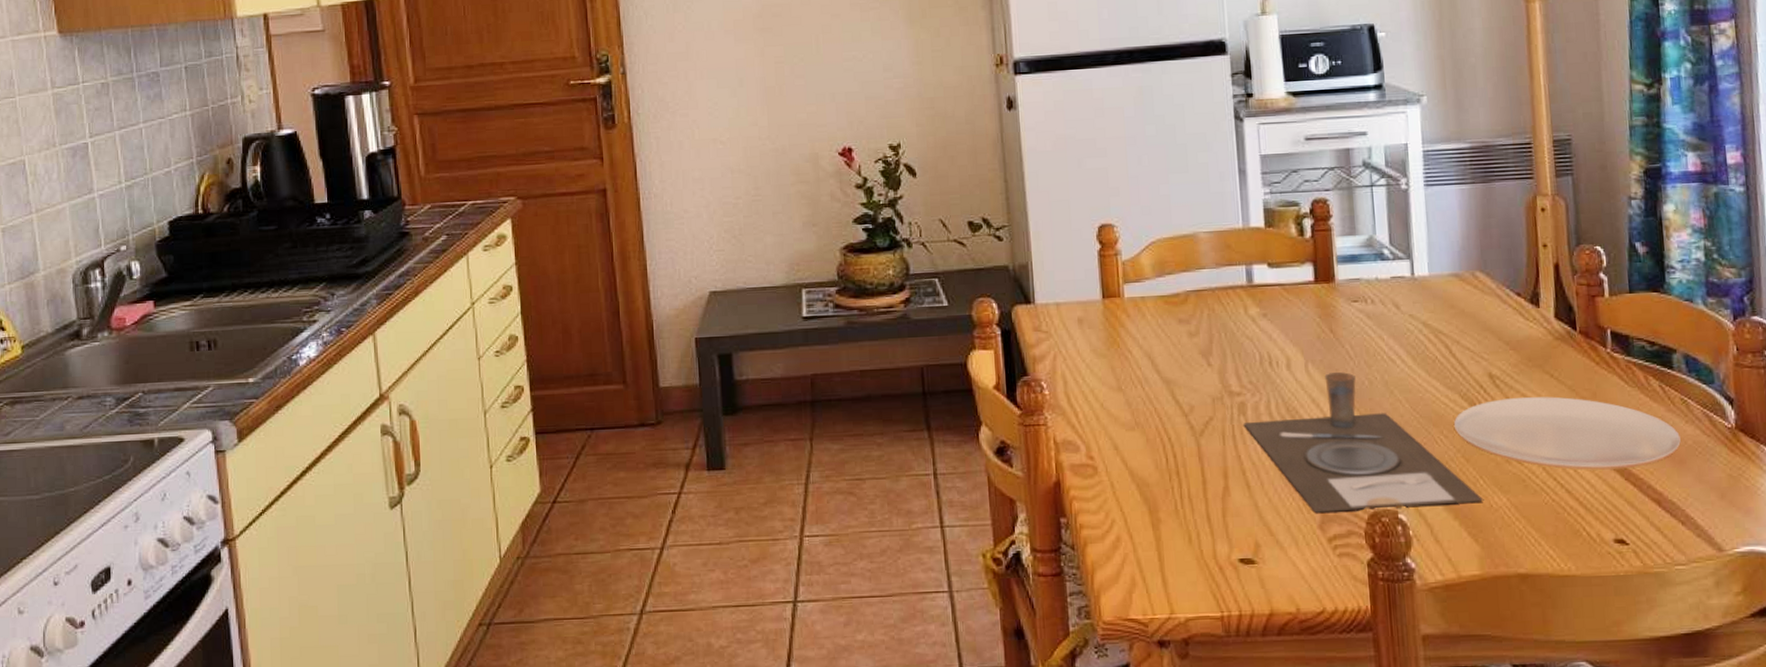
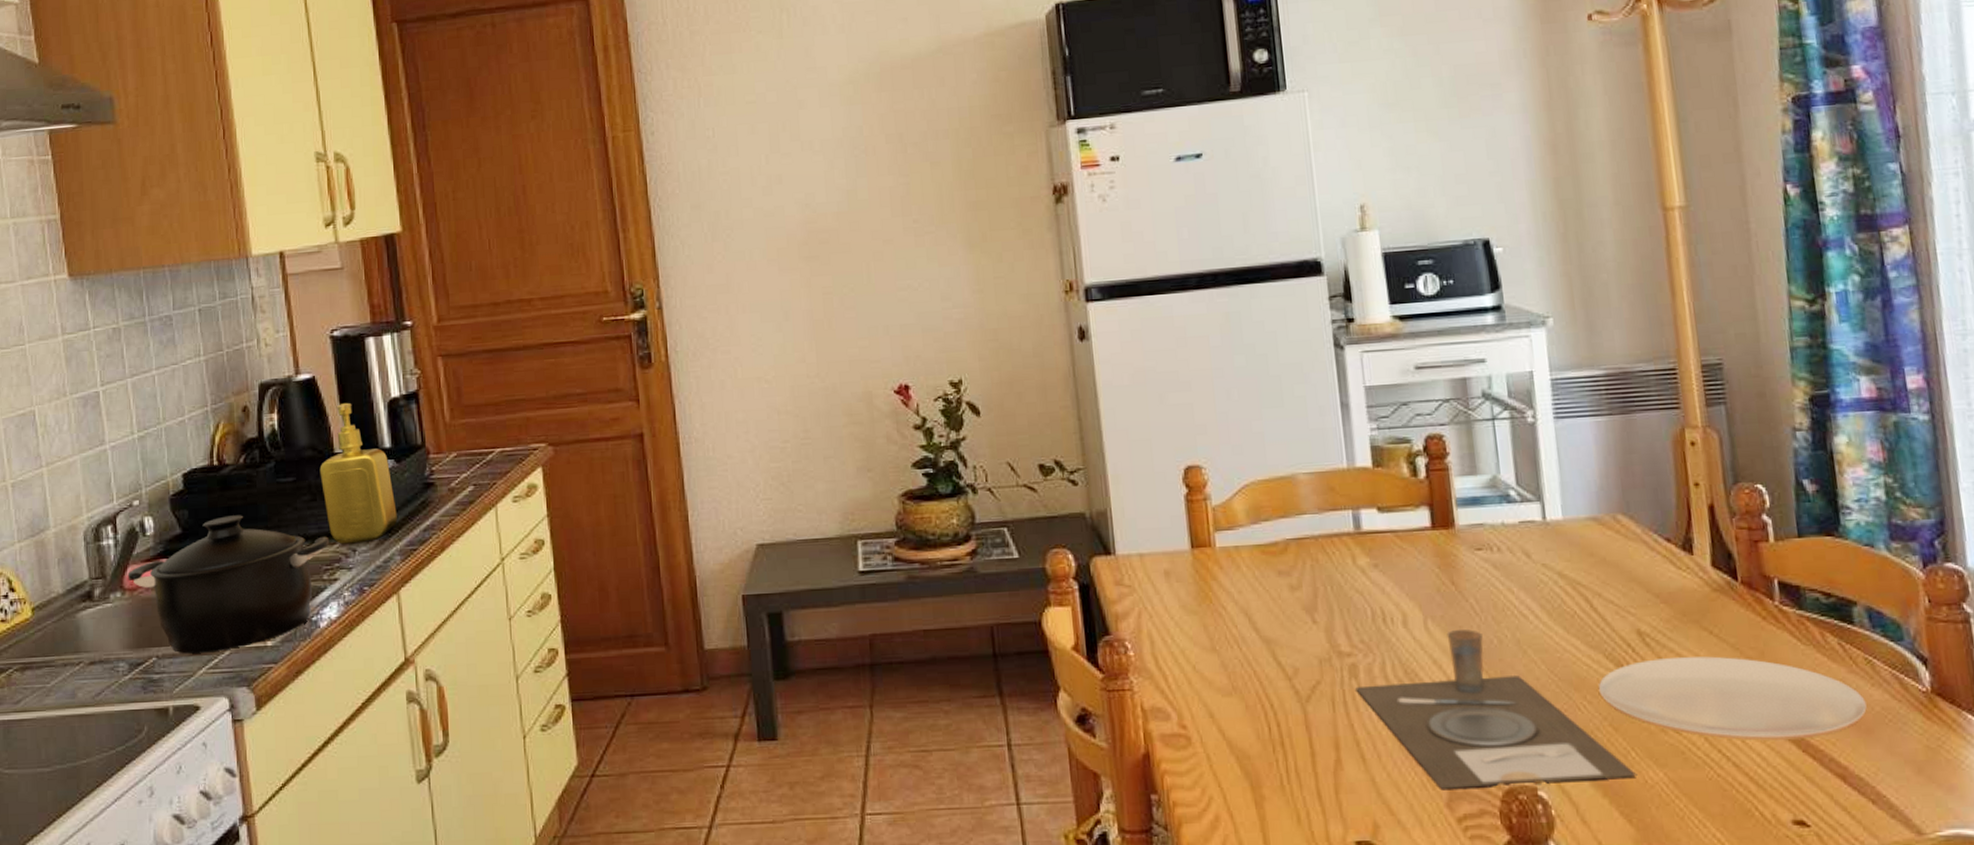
saucepan: none [115,260,310,389] -> present [127,515,330,654]
soap dispenser: none [300,156,374,290] -> present [319,402,397,546]

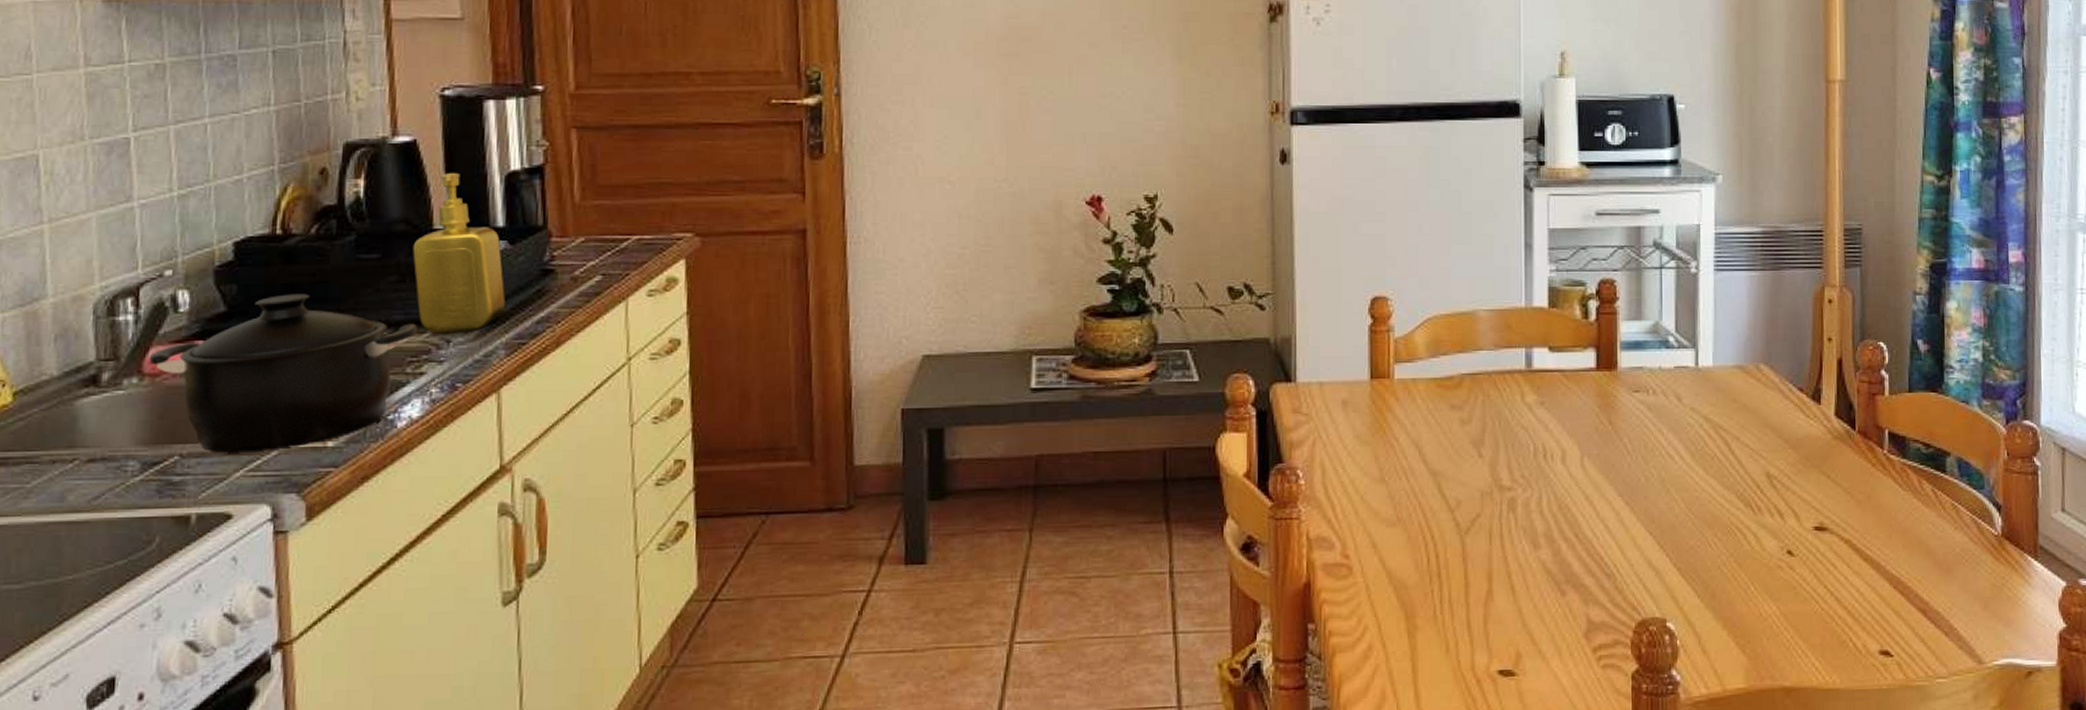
place setting: present [1355,630,1637,789] -> none [1512,468,1754,620]
plate: present [1598,656,1867,741] -> none [1728,499,1949,578]

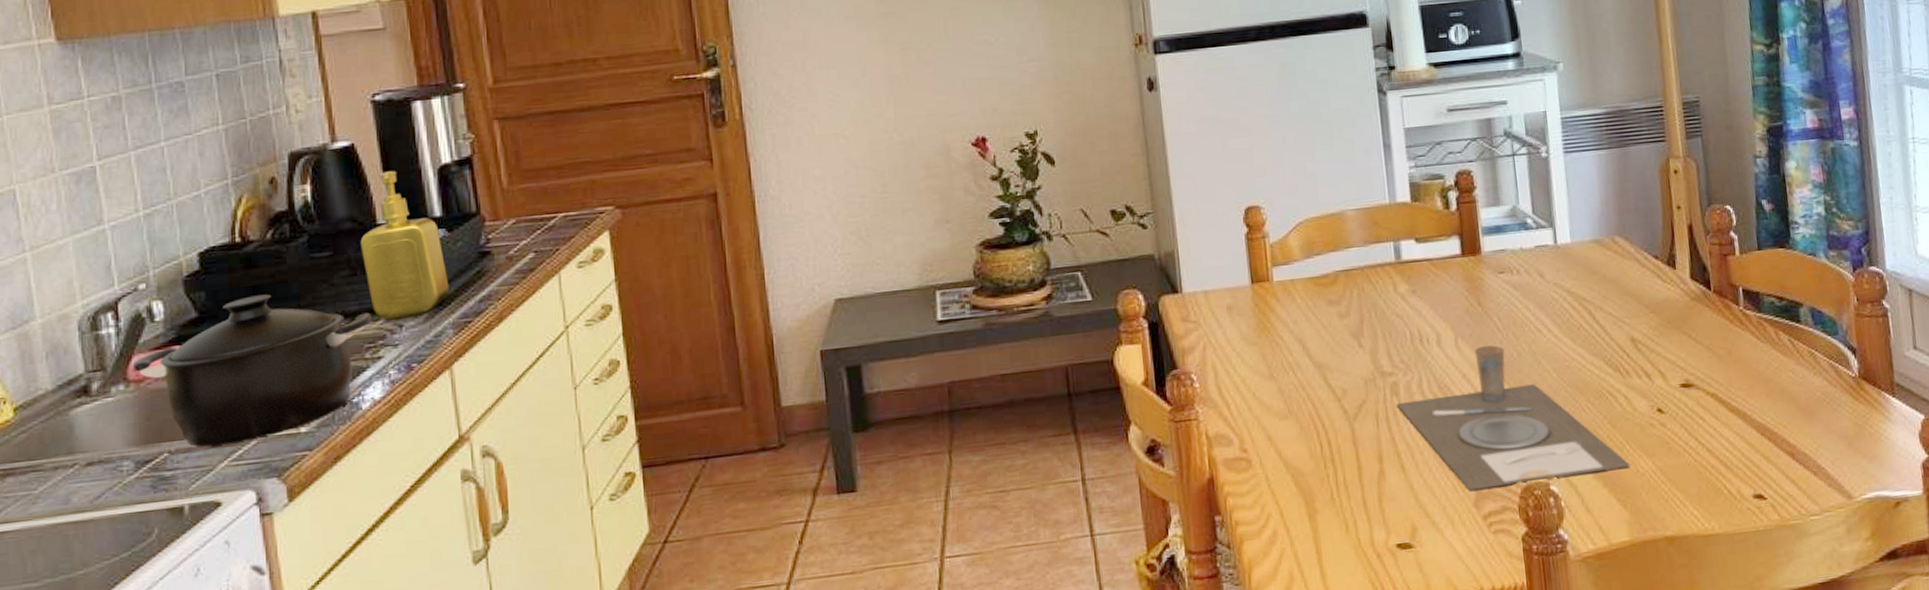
place setting: none [1512,468,1754,620] -> present [1396,345,1631,491]

